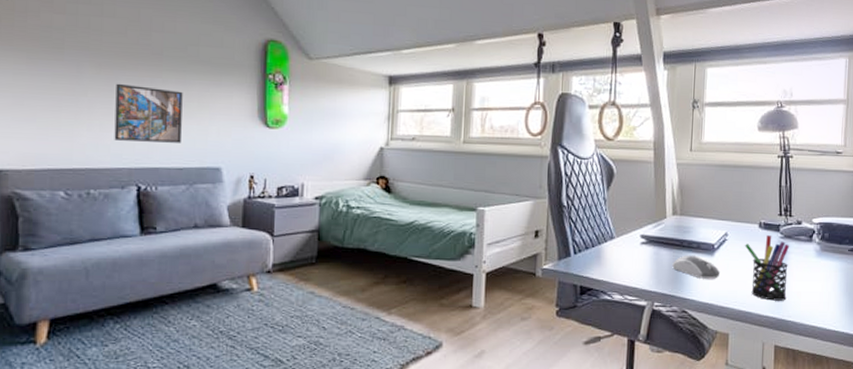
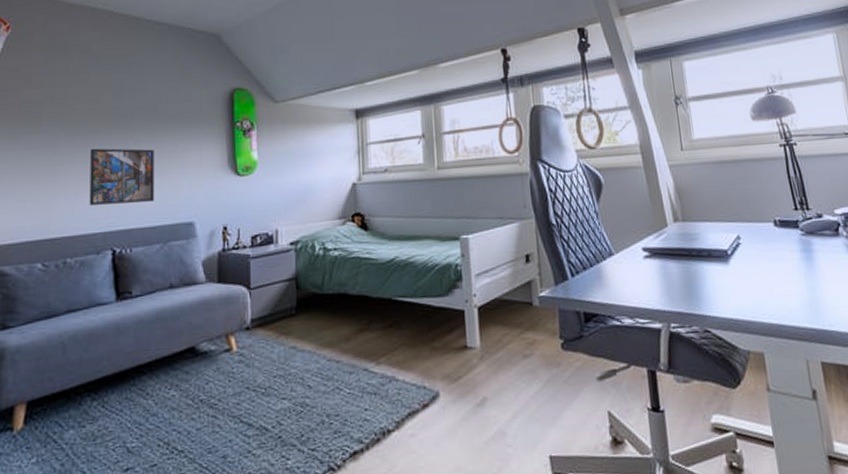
computer mouse: present [672,255,721,279] -> none [683,264,741,291]
pen holder: present [744,235,790,301] -> none [761,234,824,309]

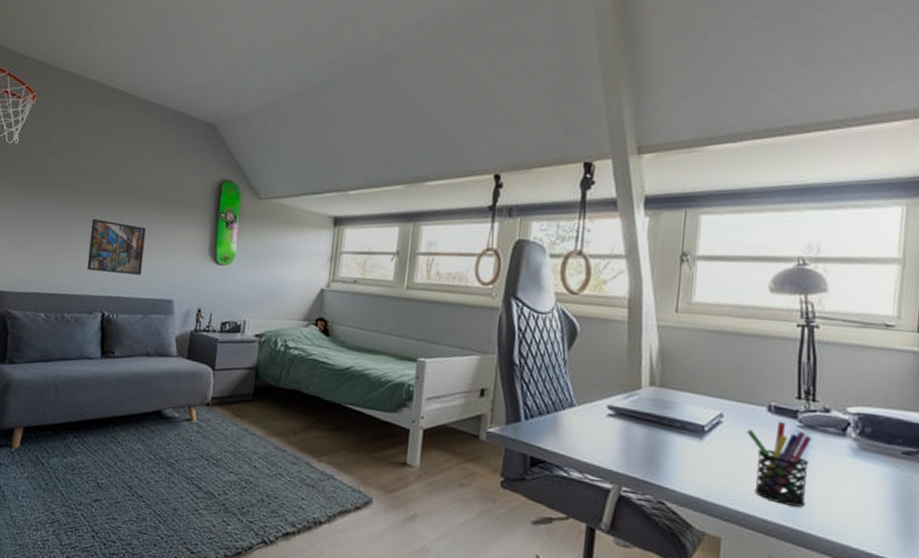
pen holder: none [761,234,824,309] -> present [746,422,812,508]

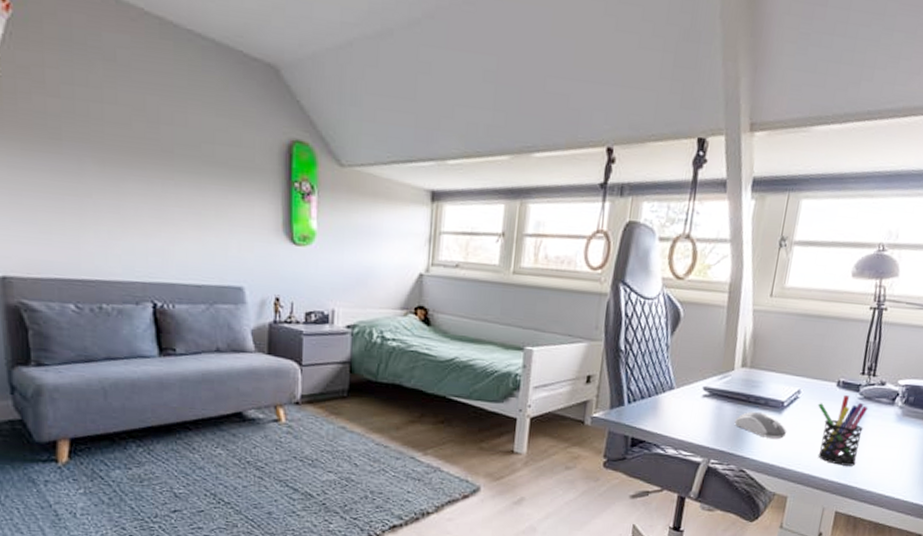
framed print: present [87,218,146,275] -> none [123,184,198,257]
computer mouse: none [647,434,712,468] -> present [734,411,787,439]

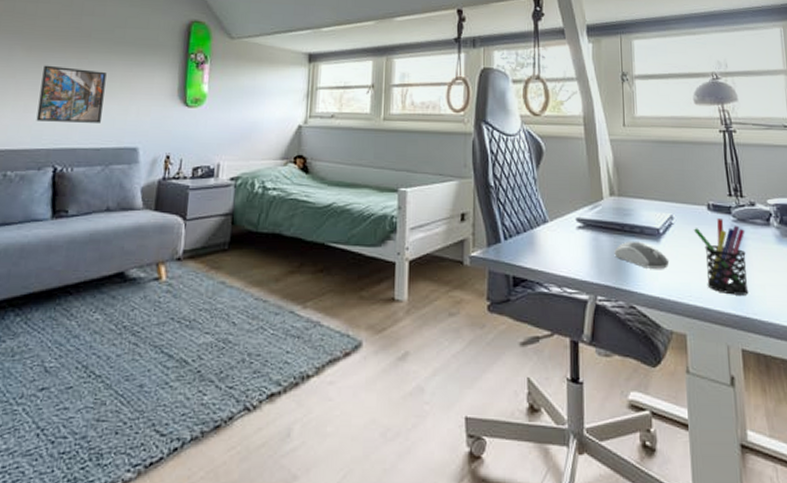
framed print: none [123,184,198,257] -> present [36,65,107,123]

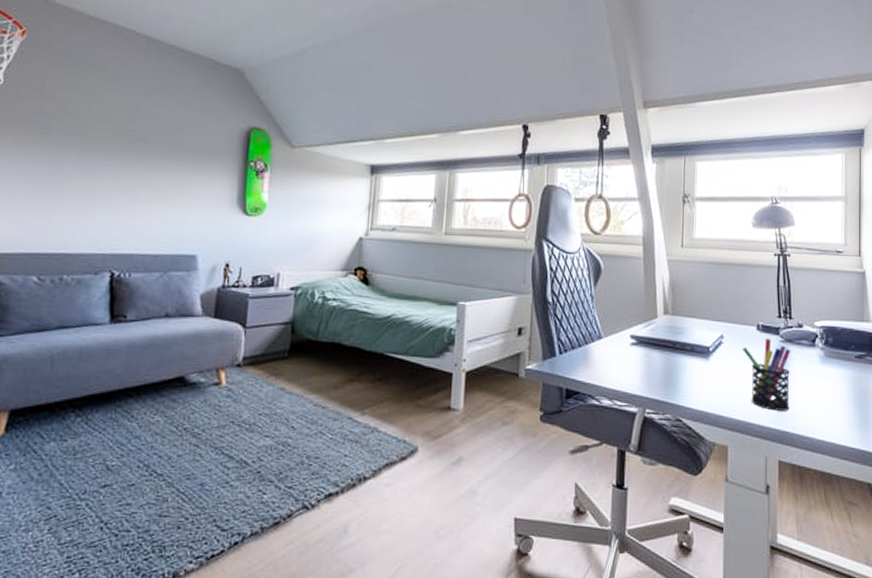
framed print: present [36,65,107,123] -> none [92,168,164,229]
computer mouse: present [614,241,670,269] -> none [665,357,717,385]

